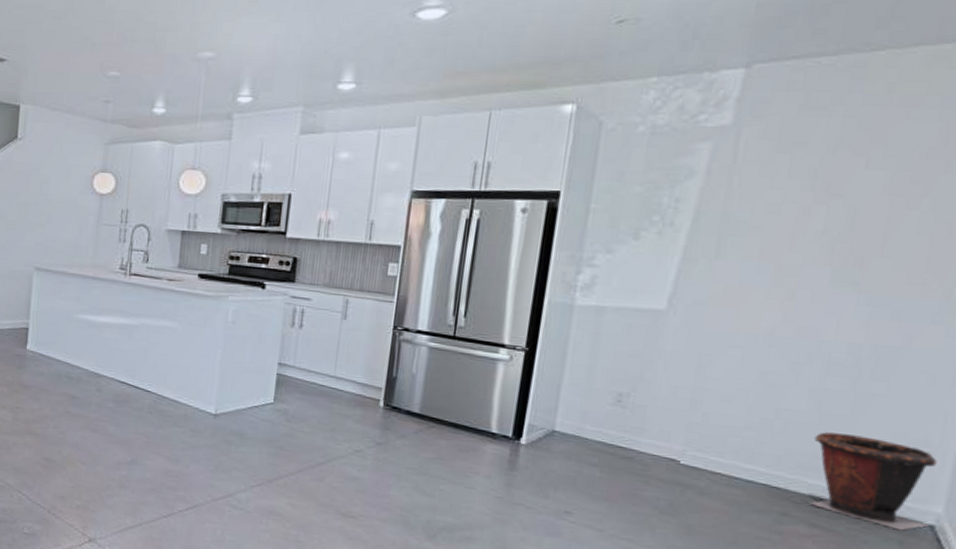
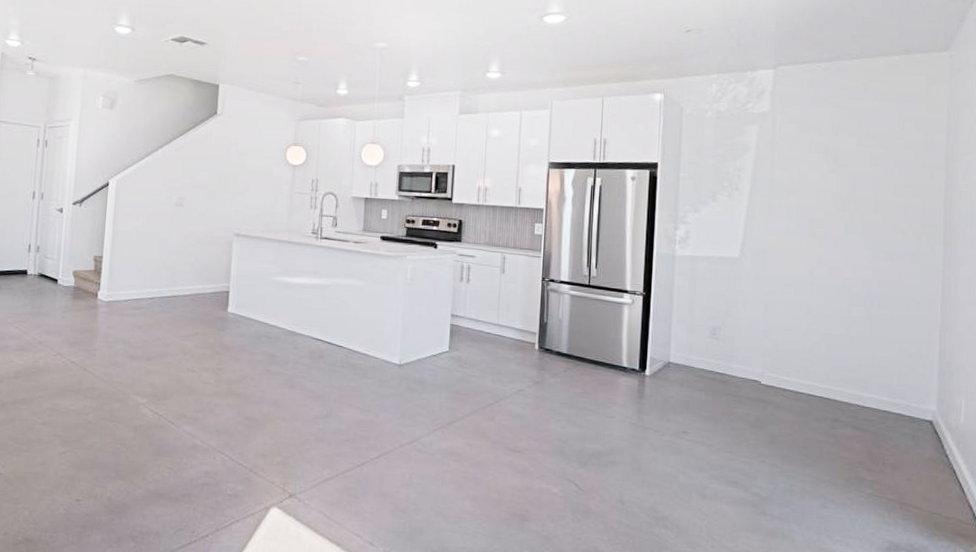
waste bin: present [809,432,938,531] -> none [848,351,929,427]

